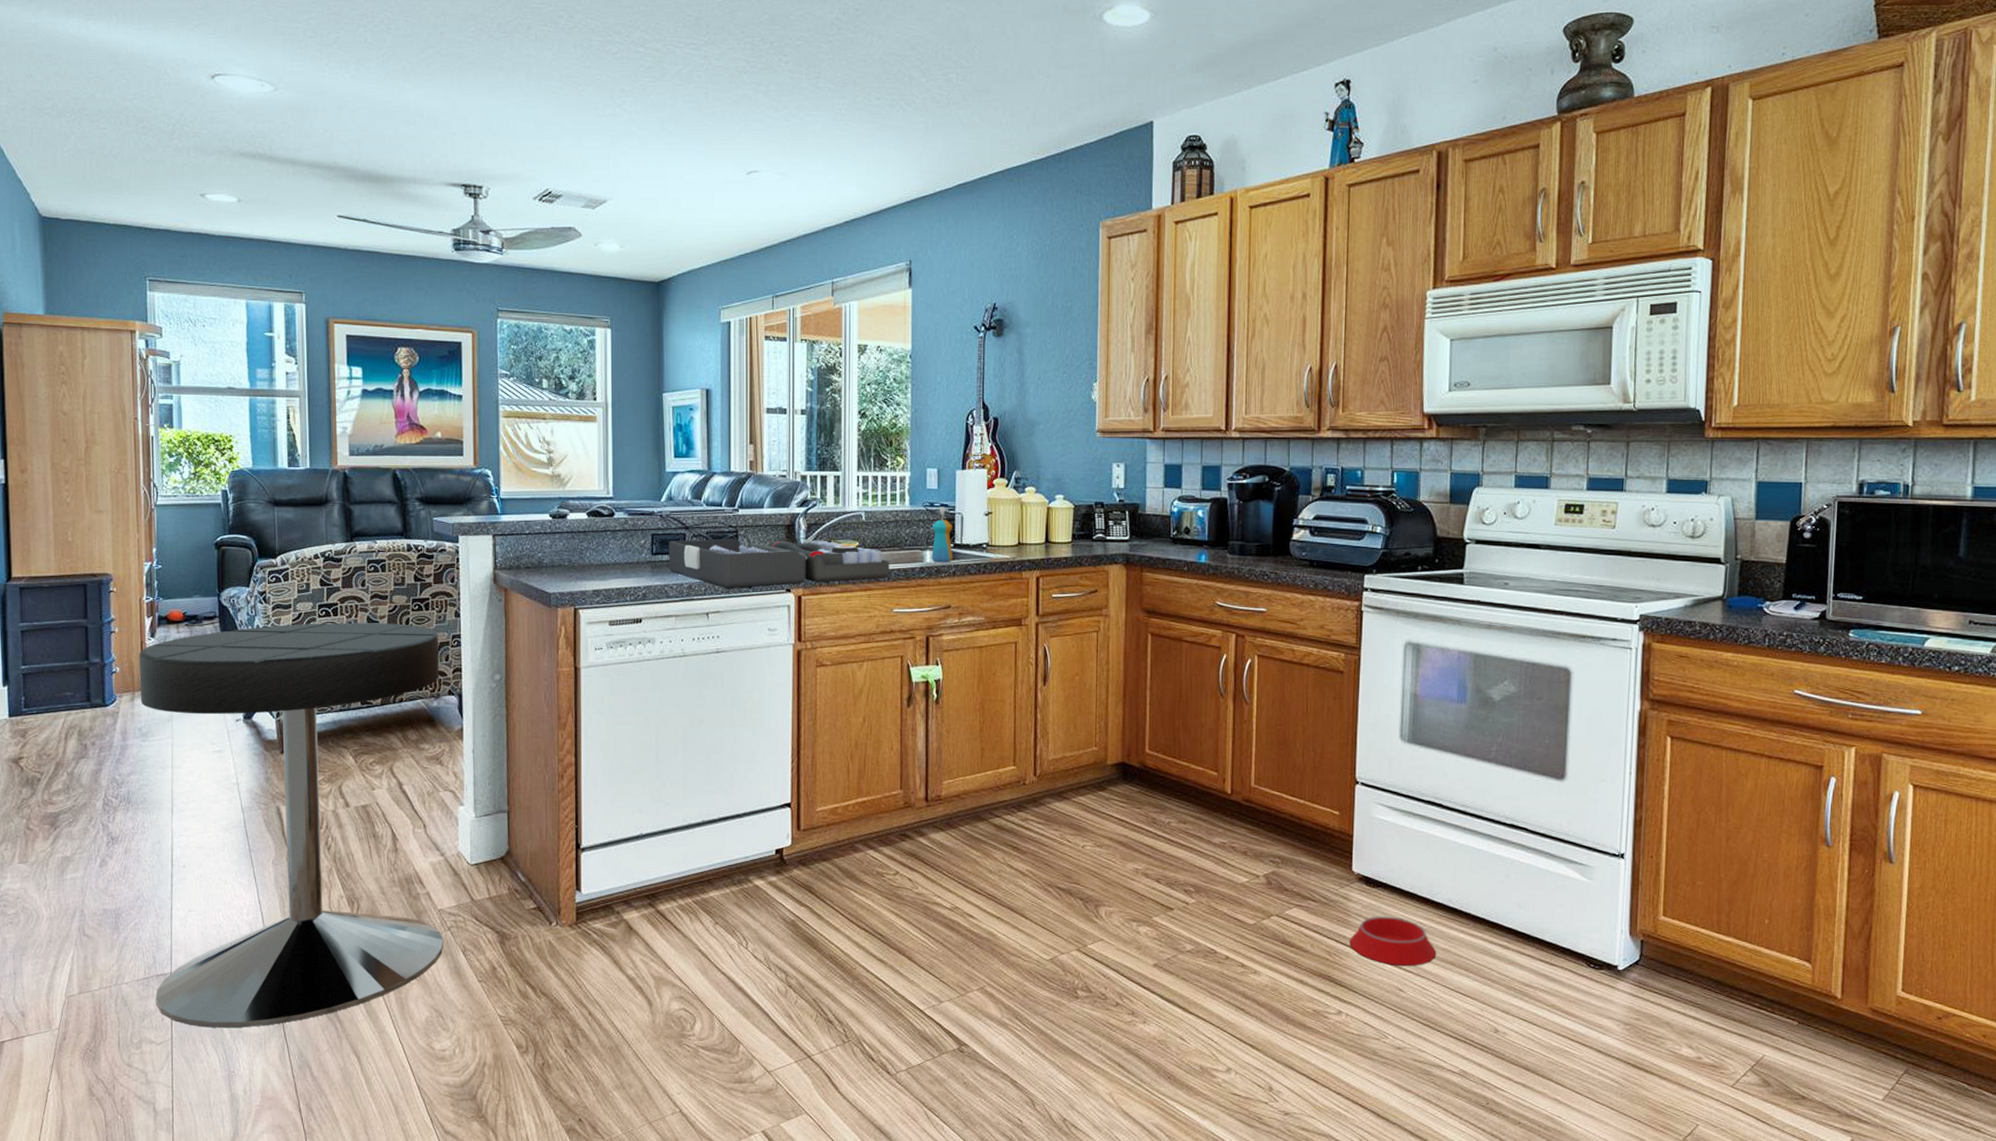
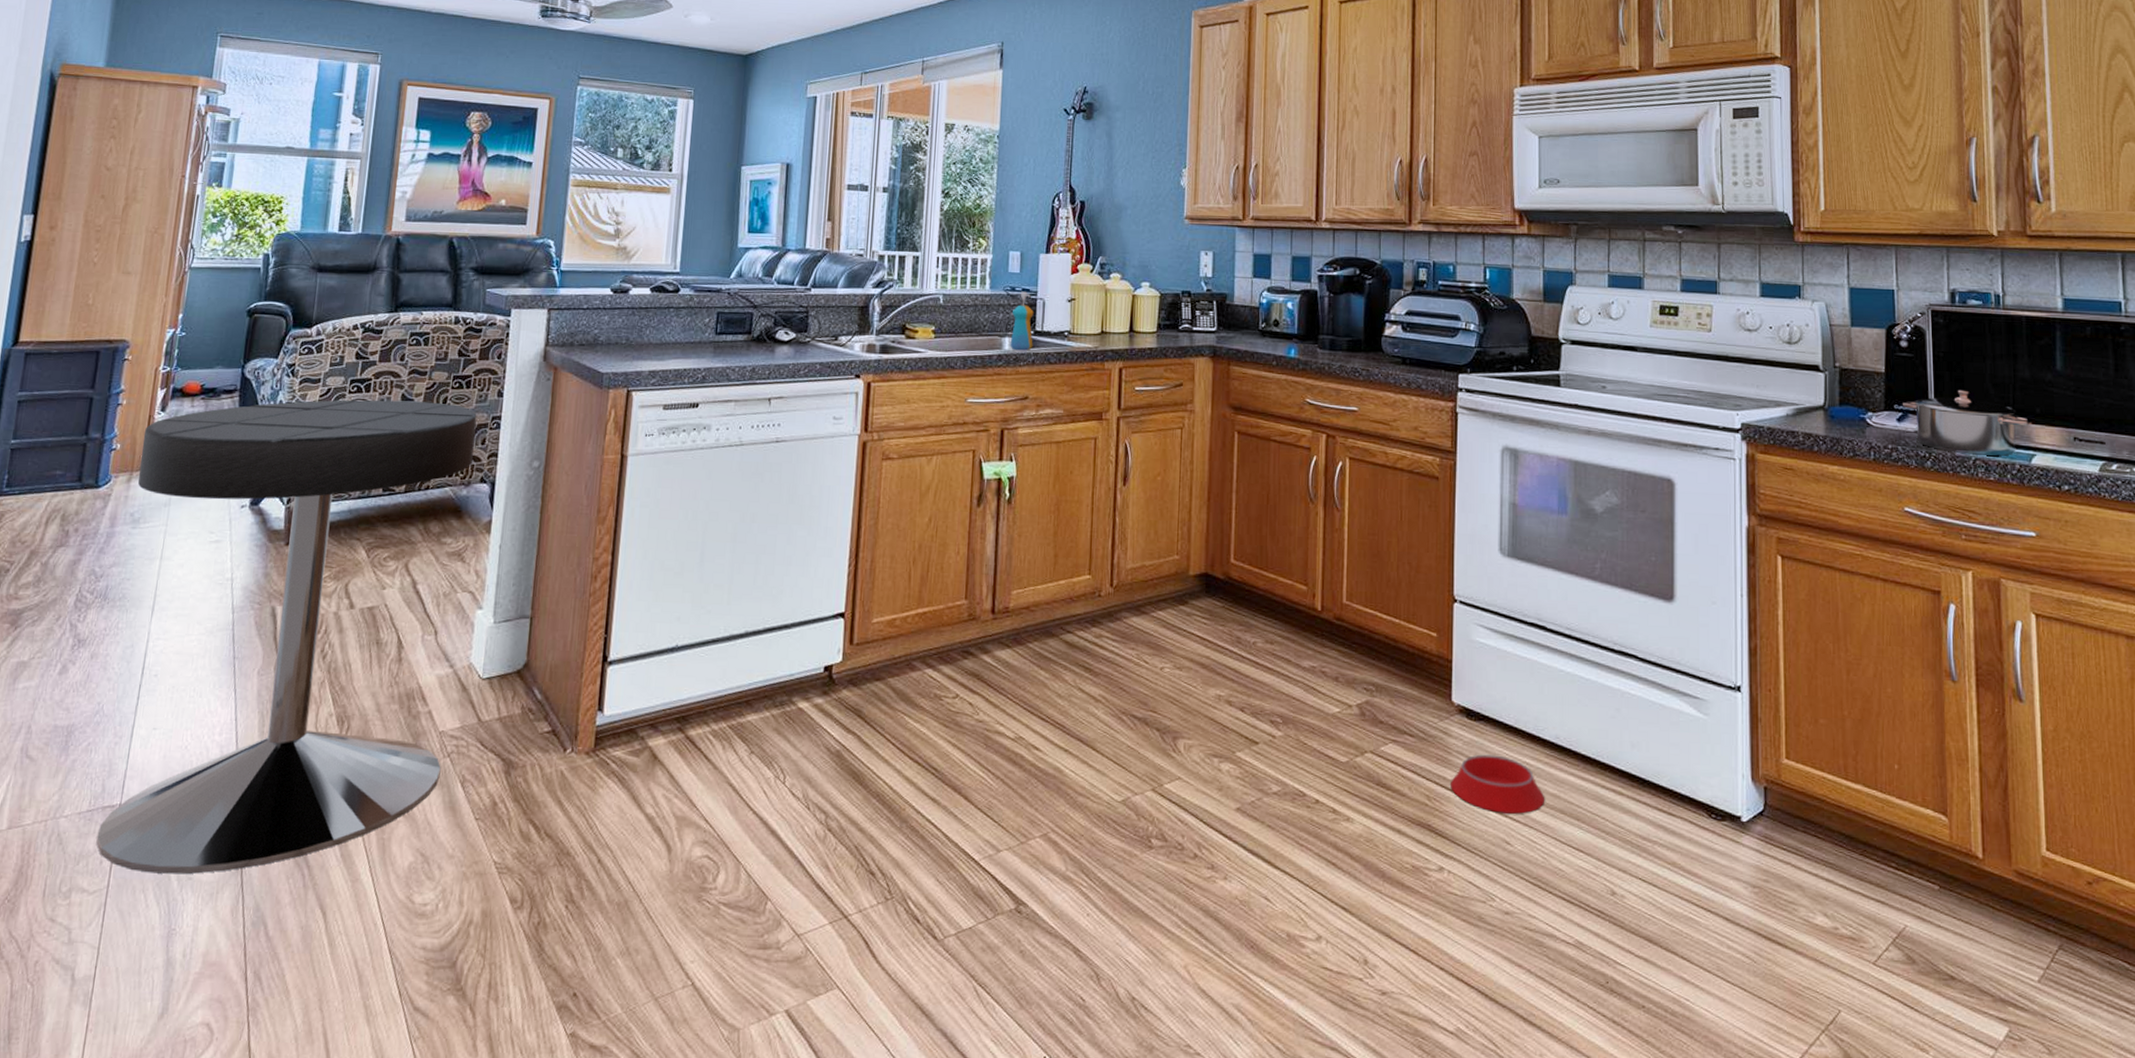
tool set: present [668,538,890,589] -> none [732,319,967,374]
cooking pot: none [1800,578,1929,641] -> present [1902,390,2033,457]

